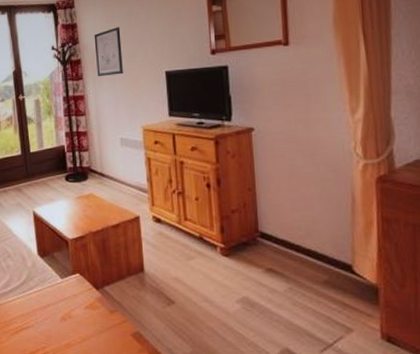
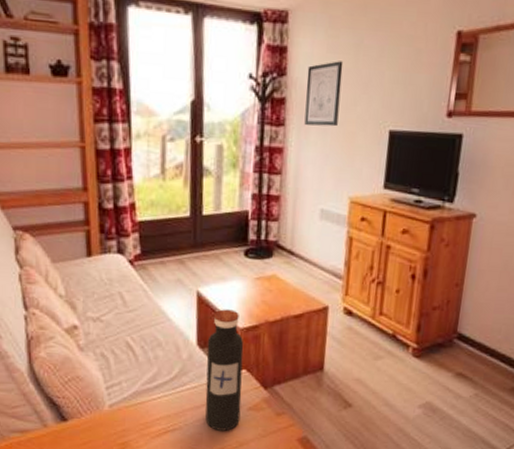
water bottle: none [45,224,80,328] -> present [205,309,244,431]

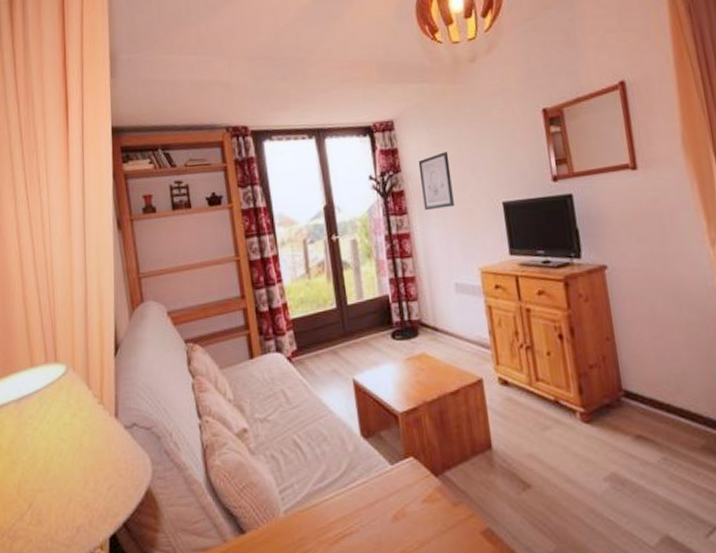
water bottle: present [205,309,244,431] -> none [370,394,417,530]

